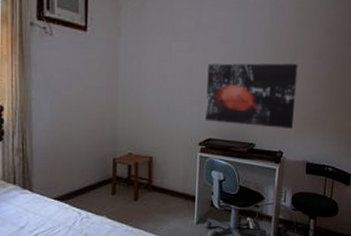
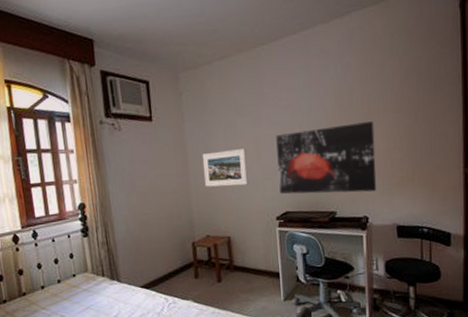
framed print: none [133,71,178,108] -> present [202,149,249,187]

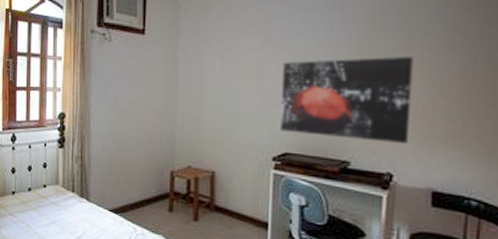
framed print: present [202,149,249,187] -> none [193,74,245,116]

